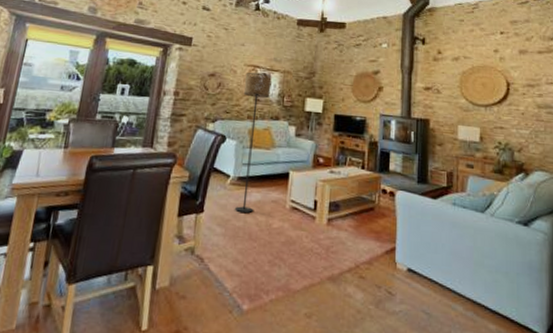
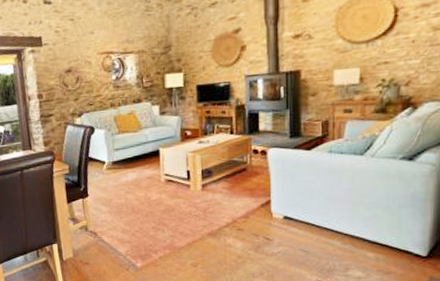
floor lamp: present [235,72,272,213] -> none [100,58,131,191]

